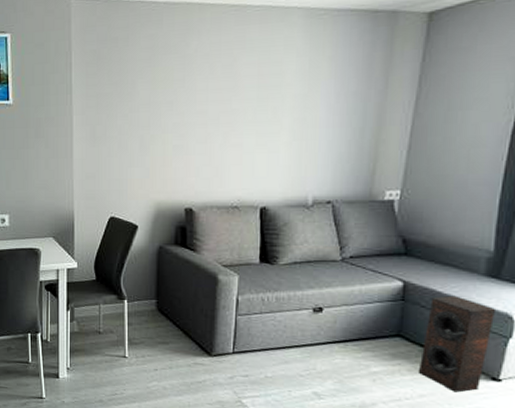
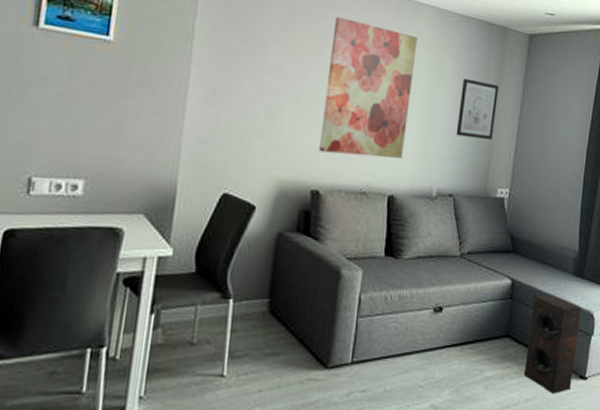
wall art: none [189,42,285,174] -> present [319,17,418,160]
wall art: none [333,78,387,142] -> present [456,78,499,140]

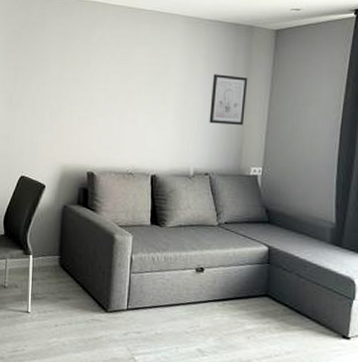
wall art: present [319,17,418,160] -> none [92,34,170,145]
speaker: present [523,293,581,394] -> none [284,260,340,350]

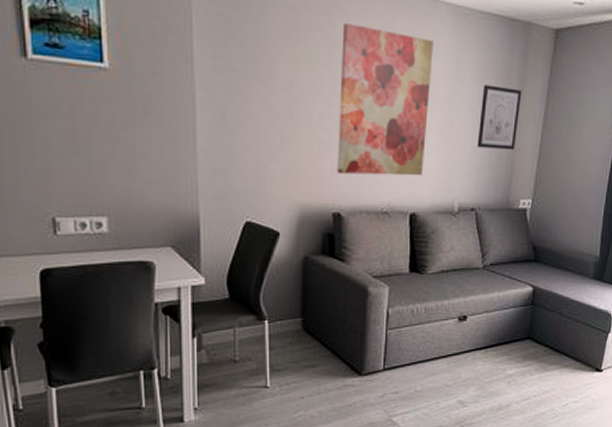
wall art: none [92,34,170,145] -> present [337,23,434,176]

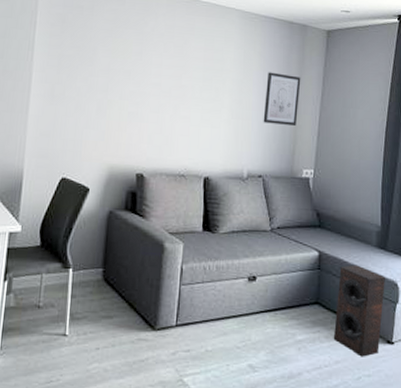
wall art: present [337,23,434,176] -> none [142,23,226,145]
speaker: none [543,298,599,386] -> present [333,264,385,357]

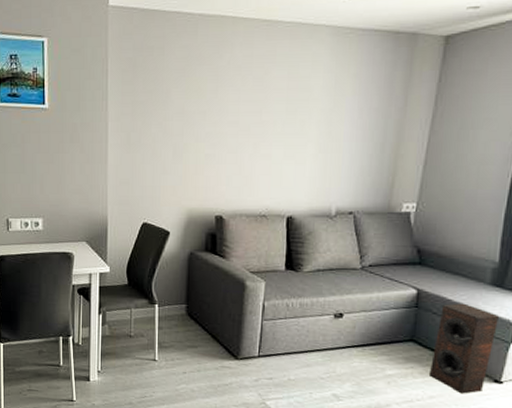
wall art: present [263,72,301,126] -> none [356,96,406,155]

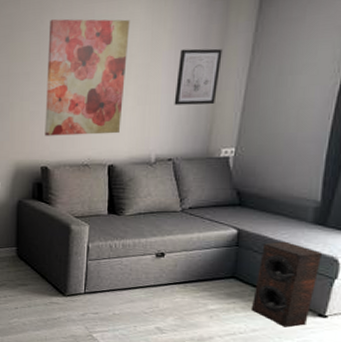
wall art: none [220,55,313,183] -> present [45,19,130,136]
wall art: none [356,96,406,155] -> present [174,48,223,105]

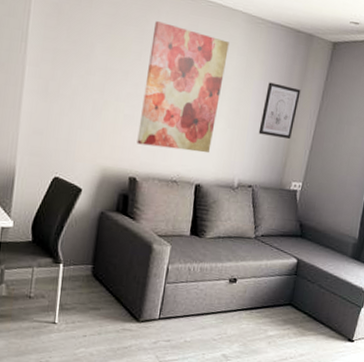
speaker: present [250,241,322,328] -> none [300,272,355,352]

